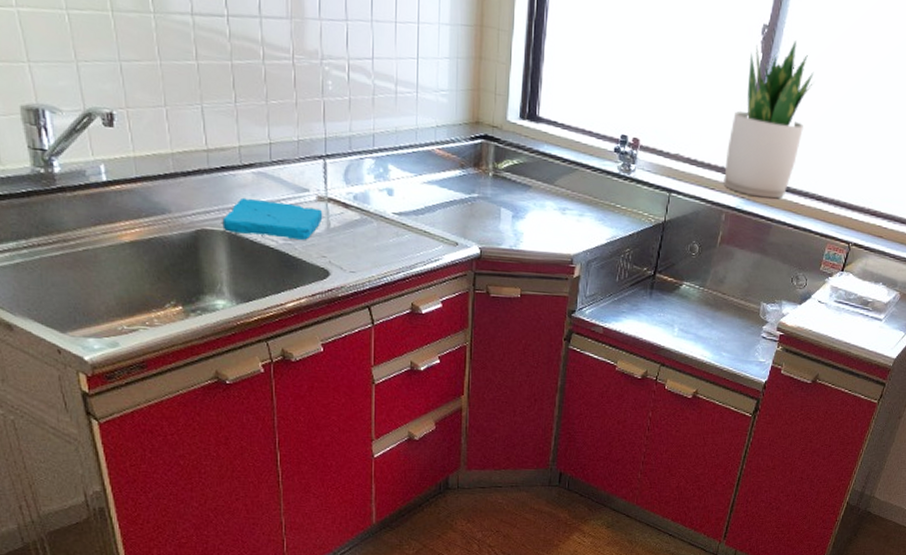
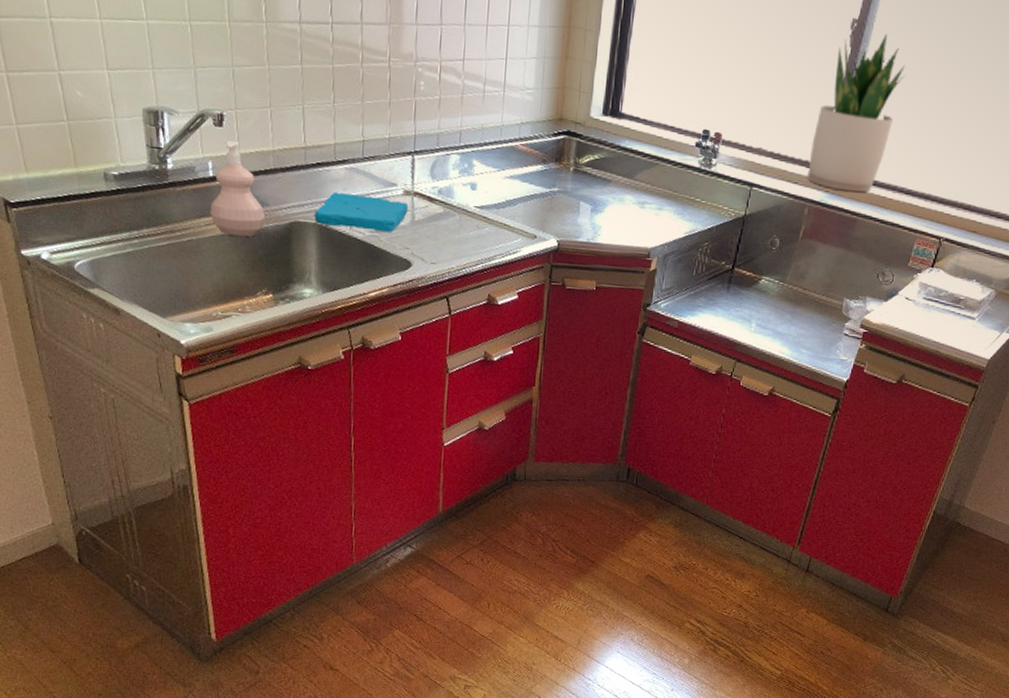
soap bottle: none [105,141,169,247] -> present [209,140,266,238]

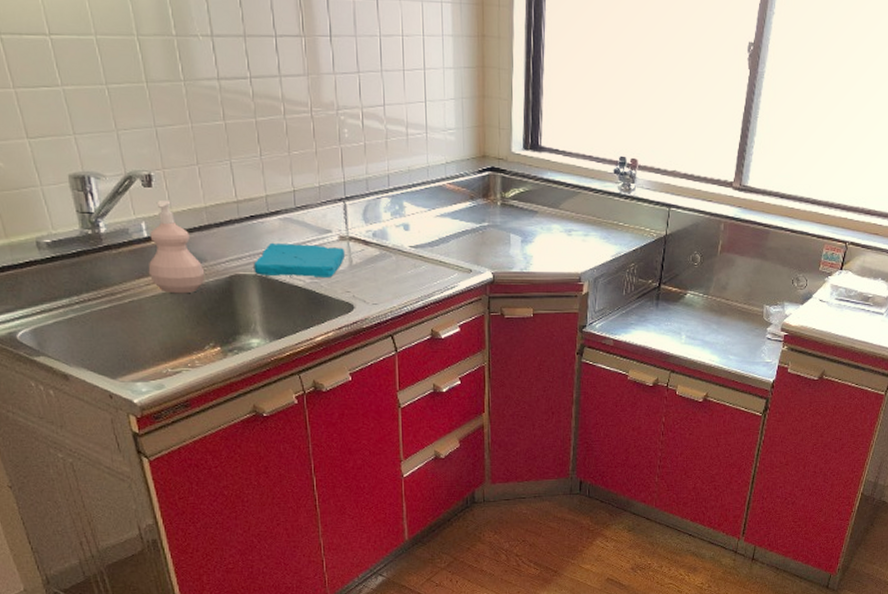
planter: present [807,34,905,193] -> none [720,55,801,206]

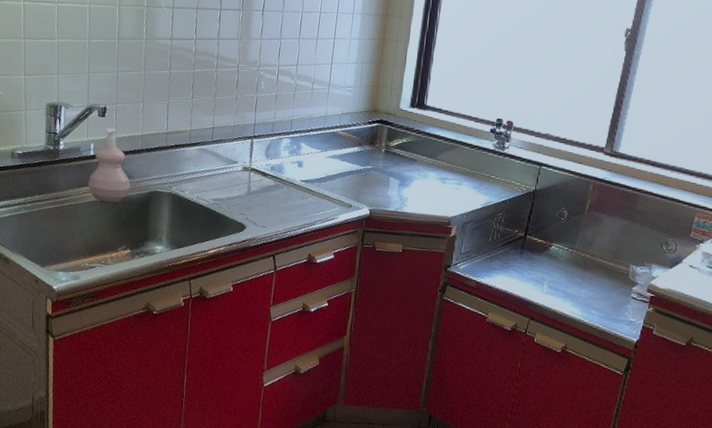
sponge: present [253,242,346,277] -> none [169,167,246,201]

